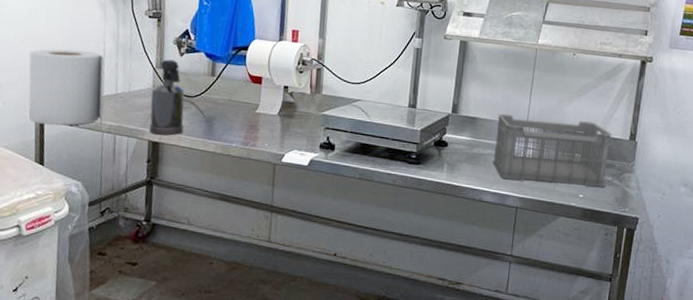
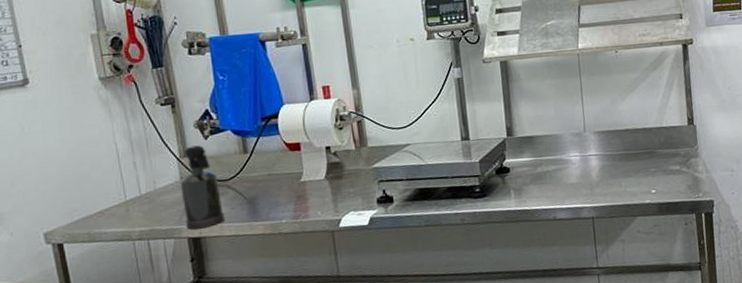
paper towel roll: present [28,49,104,126] -> none [30,155,132,249]
plastic crate: present [492,113,613,188] -> none [554,115,675,192]

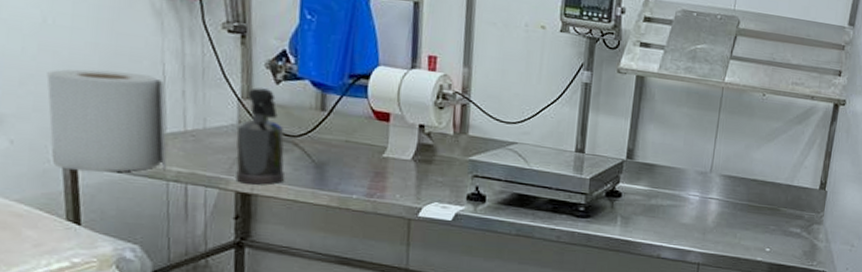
paper towel roll: none [30,155,132,249] -> present [46,69,167,173]

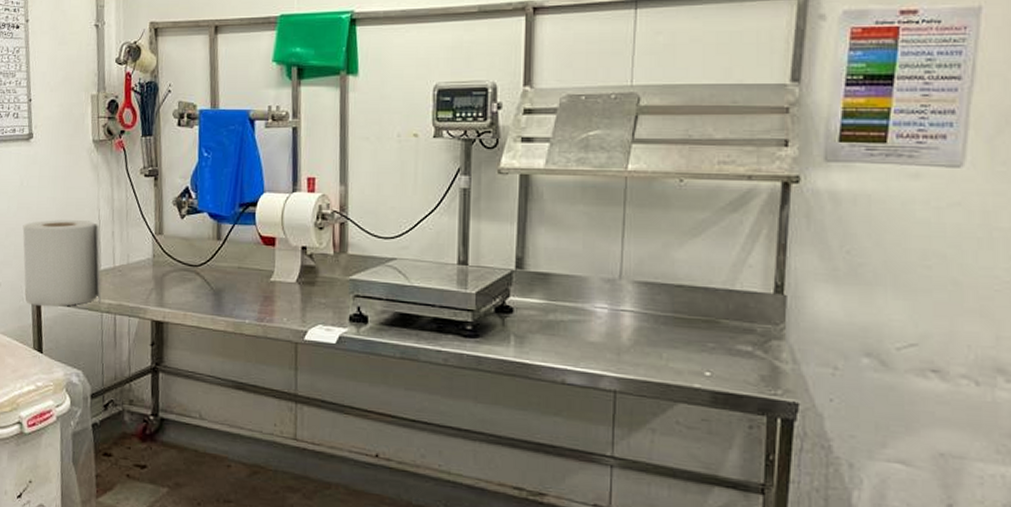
spray bottle: present [236,87,284,185] -> none [151,223,189,313]

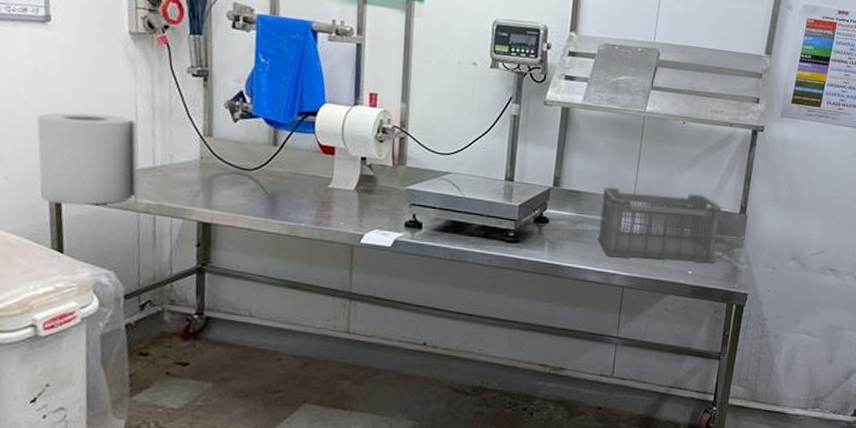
plastic crate: none [576,266,748,362] -> present [597,186,723,263]

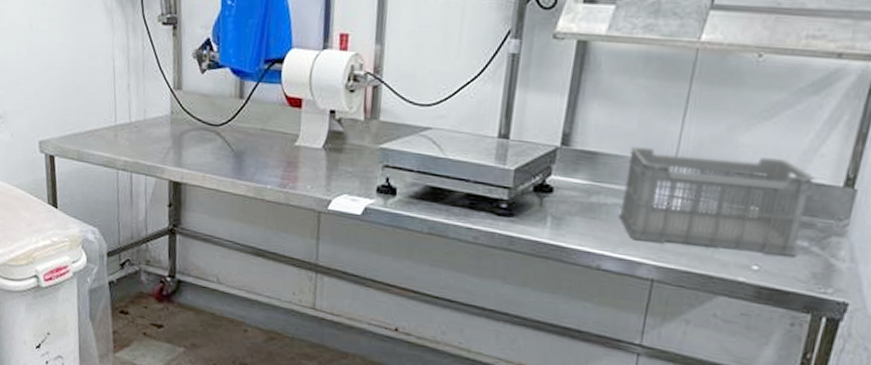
paper towel roll: present [37,112,138,206] -> none [33,68,117,162]

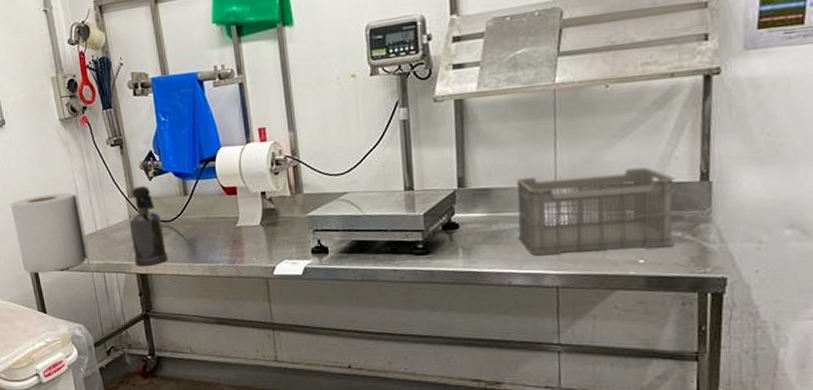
paper towel roll: none [33,68,117,162] -> present [10,193,90,274]
spray bottle: none [169,78,208,174] -> present [129,186,167,266]

